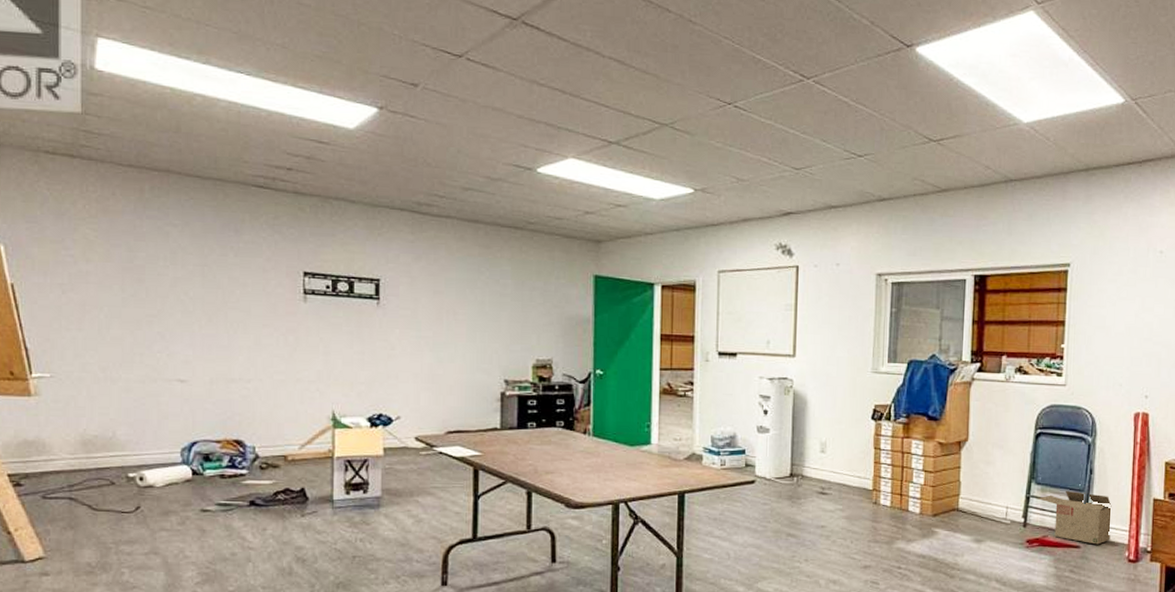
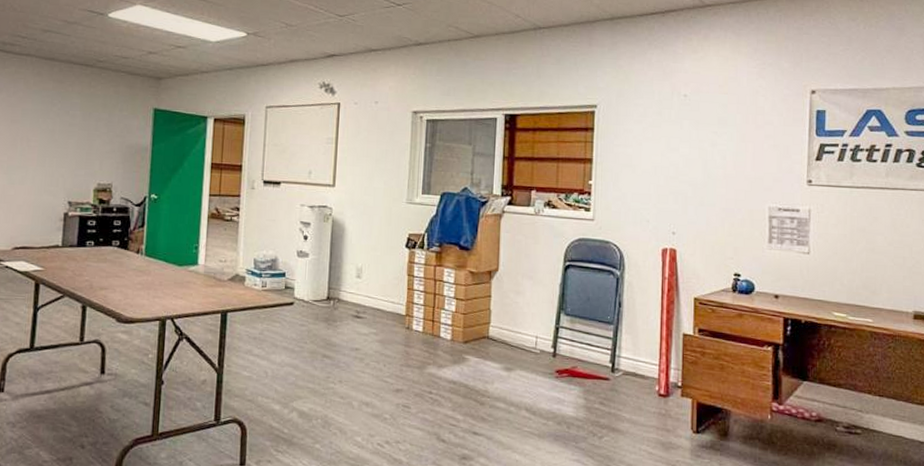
cardboard box: present [1038,490,1112,545] -> none [567,322,641,378]

